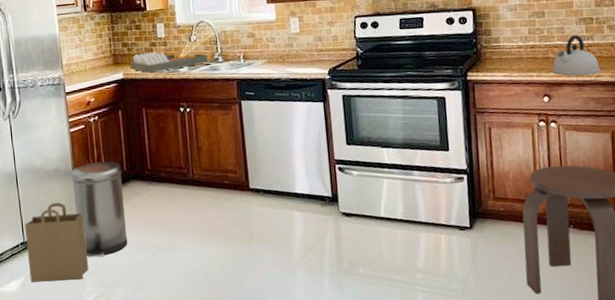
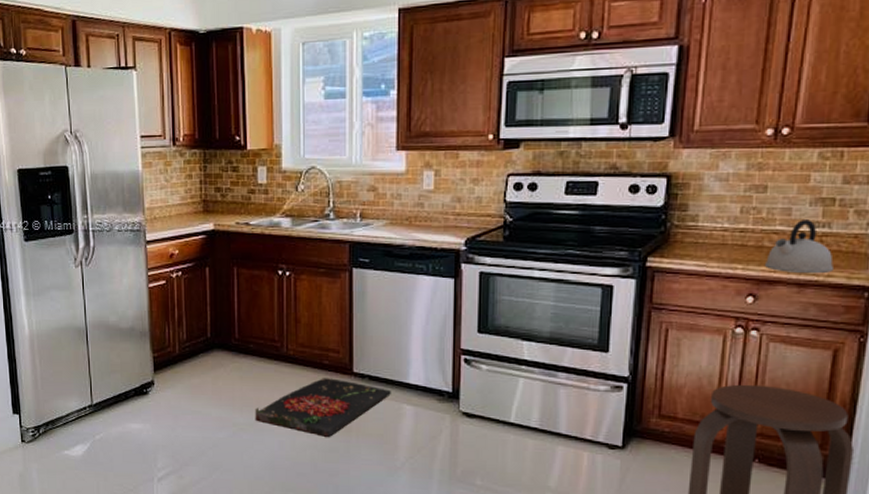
shopping bag: present [24,202,89,282] -> none [93,365,162,452]
pedal bin: present [71,161,128,258] -> none [147,324,207,430]
sushi platter: present [129,51,208,73] -> none [222,200,316,225]
doormat: none [169,195,283,247] -> present [255,378,391,437]

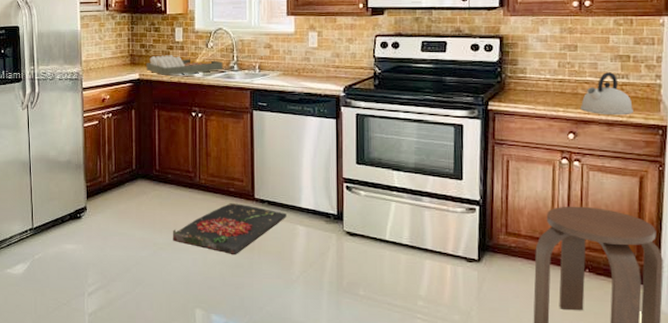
sushi platter: none [222,200,316,225] -> present [146,55,223,75]

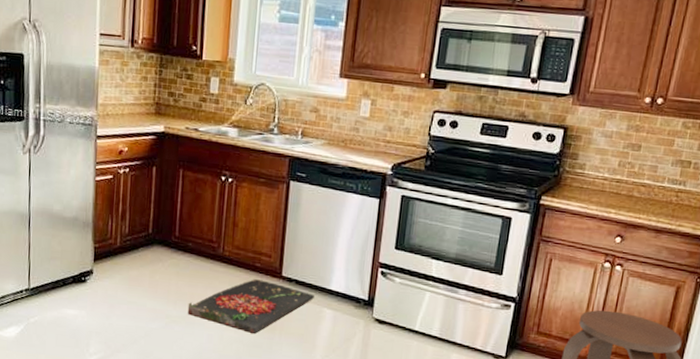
sushi platter: present [146,55,223,75] -> none [173,107,262,132]
kettle: present [580,72,635,116] -> none [631,177,685,224]

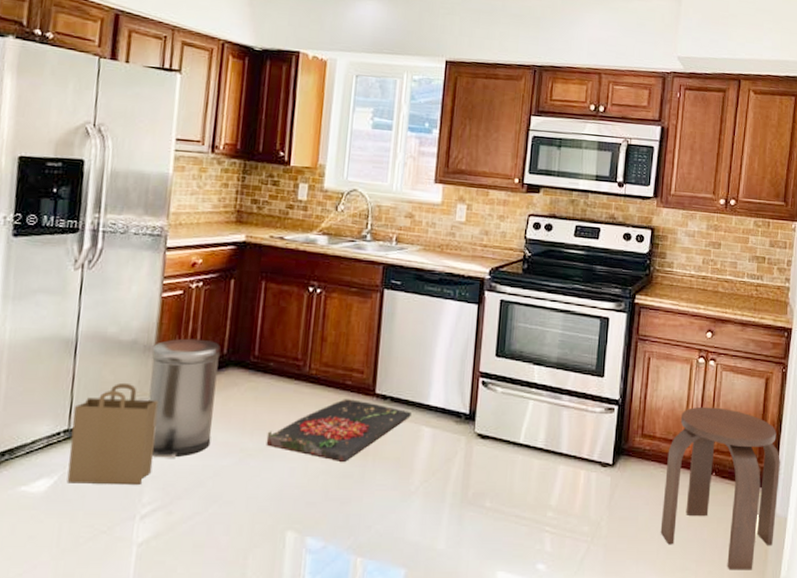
shopping bag: none [31,252,98,338] -> present [67,382,159,484]
pedal bin: none [90,217,146,319] -> present [148,338,220,458]

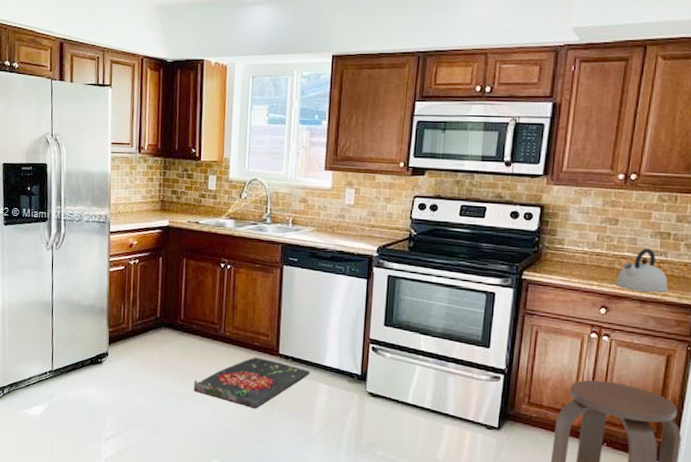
shopping bag: present [67,382,159,484] -> none [54,337,113,415]
pedal bin: present [148,338,220,458] -> none [105,304,155,396]
kettle: none [719,272,766,316] -> present [614,248,669,294]

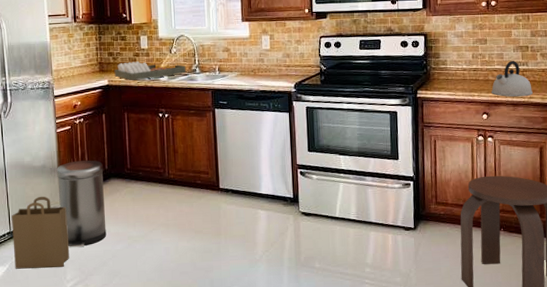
shopping bag: none [54,337,113,415] -> present [11,196,70,269]
pedal bin: none [105,304,155,396] -> present [56,160,107,247]
sushi platter: none [176,203,256,224] -> present [114,61,186,81]
doormat: present [193,357,310,408] -> none [145,194,249,241]

